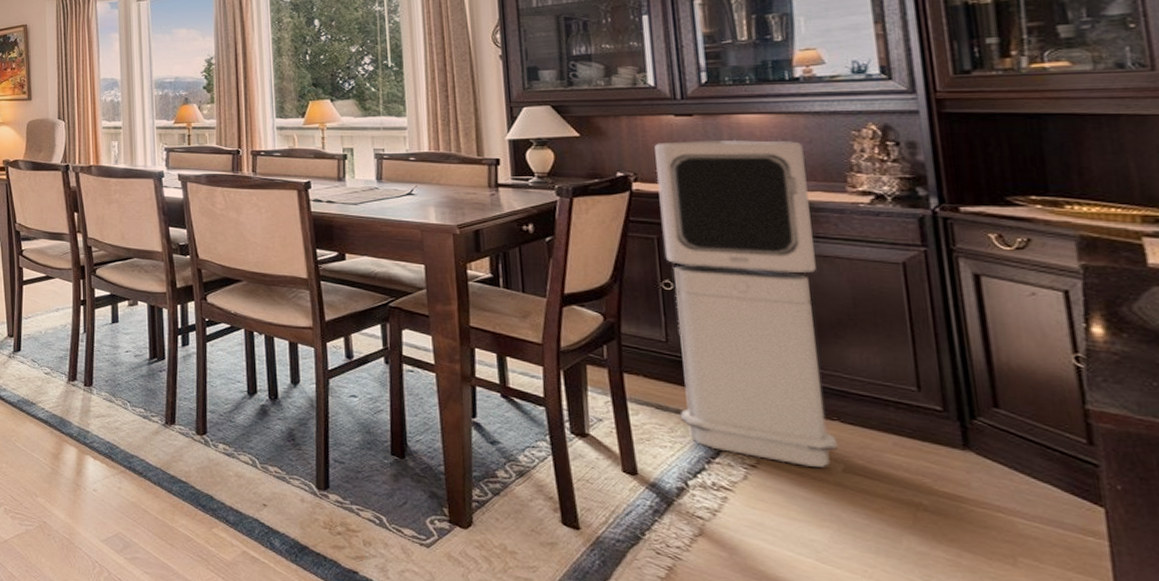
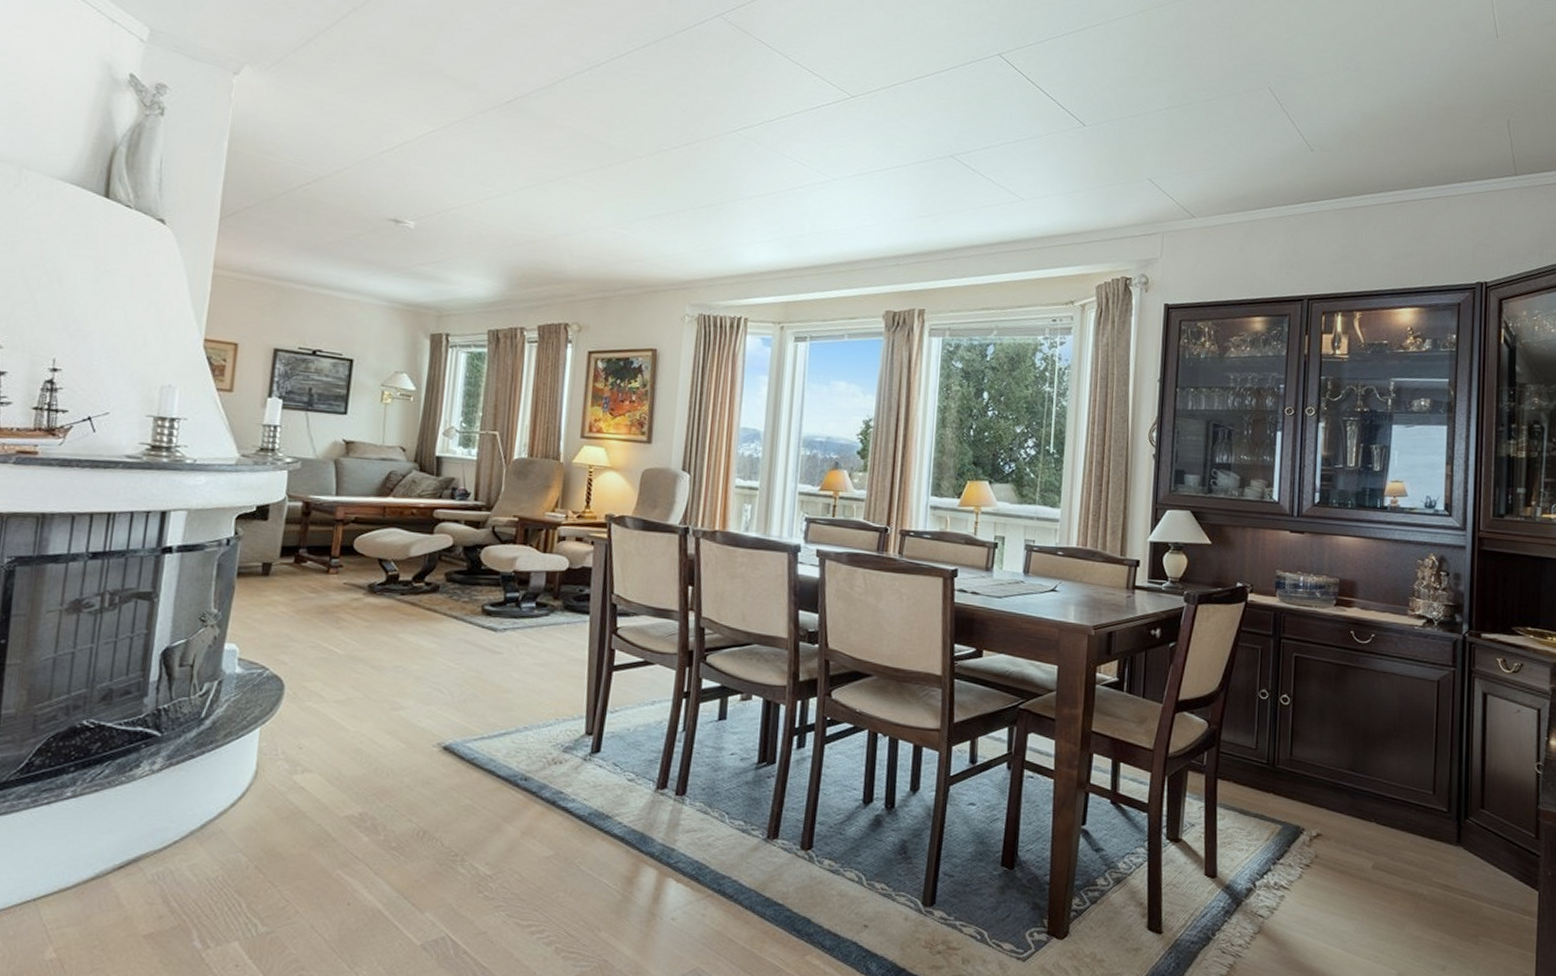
air purifier: present [654,139,837,467] -> none [1257,557,1383,865]

